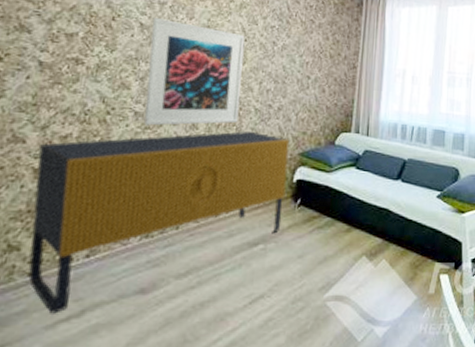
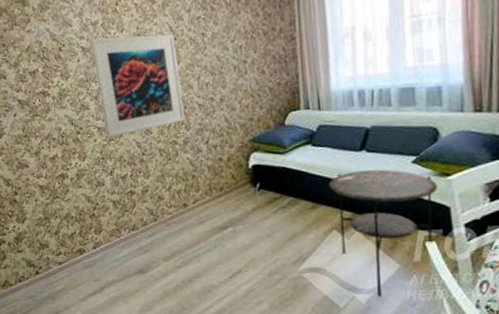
sideboard: present [28,131,290,314] -> none [38,126,245,290]
side table: none [365,199,454,330] -> present [329,169,438,296]

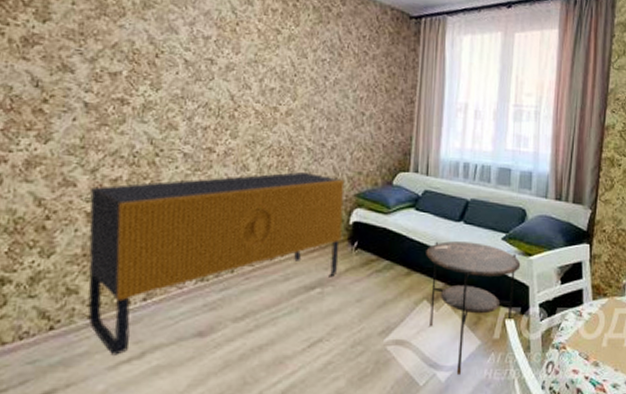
sideboard: none [38,126,245,290] -> present [88,171,345,355]
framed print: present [90,34,185,138] -> none [193,54,295,168]

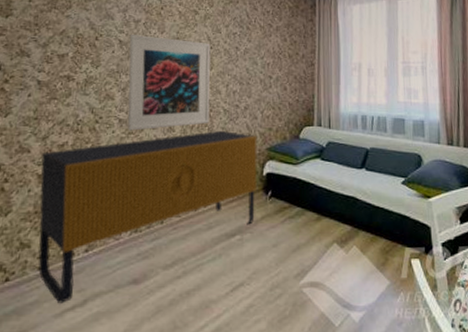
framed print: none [193,54,295,168] -> present [127,35,211,131]
side table: present [426,241,521,374] -> none [333,187,421,314]

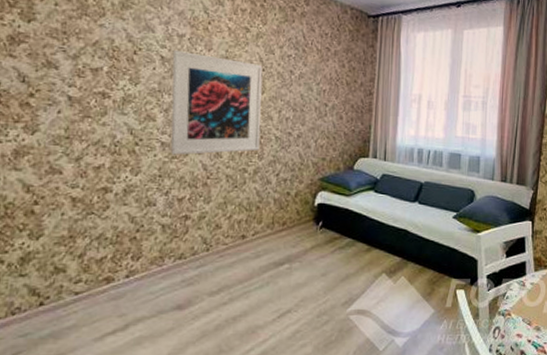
sideboard: present [38,130,258,304] -> none [75,158,310,328]

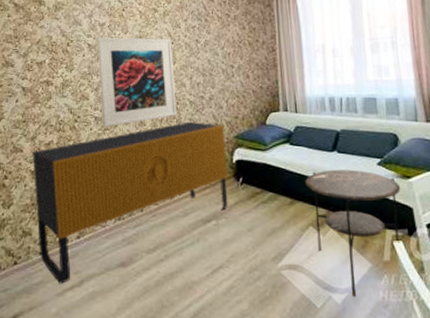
sideboard: none [75,158,310,328] -> present [33,121,228,284]
side table: none [384,220,470,340] -> present [305,169,401,296]

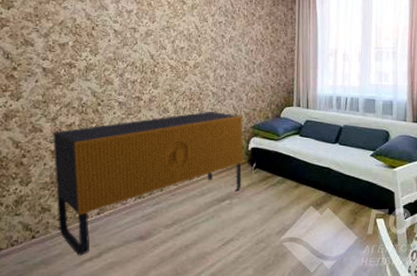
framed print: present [97,37,177,127] -> none [123,25,200,112]
side table: present [305,169,401,296] -> none [310,159,387,263]

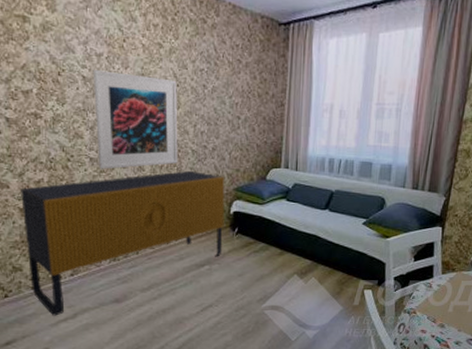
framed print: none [123,25,200,112] -> present [92,70,178,170]

